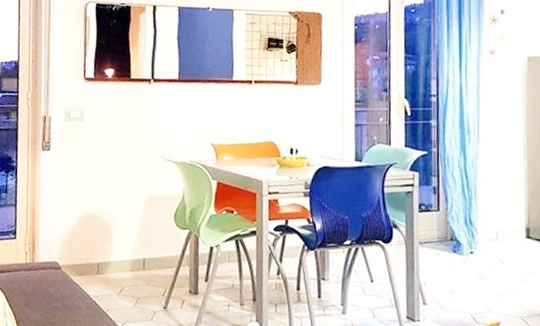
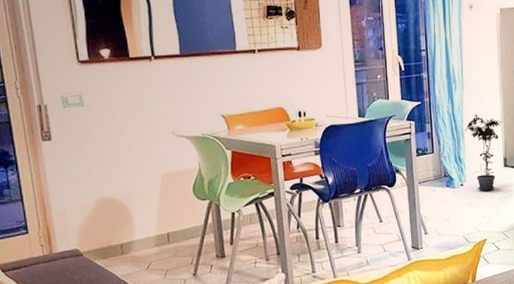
potted plant: none [478,172,525,265] -> present [464,114,502,192]

